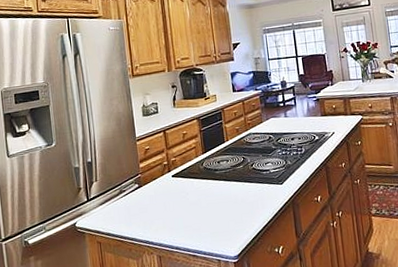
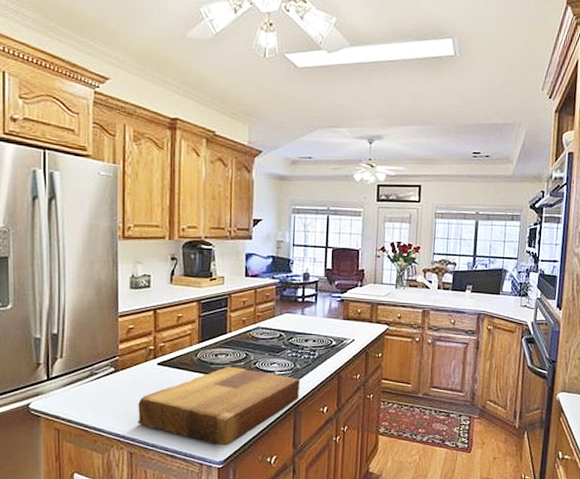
cutting board: none [160,170,294,242] -> present [138,366,301,446]

